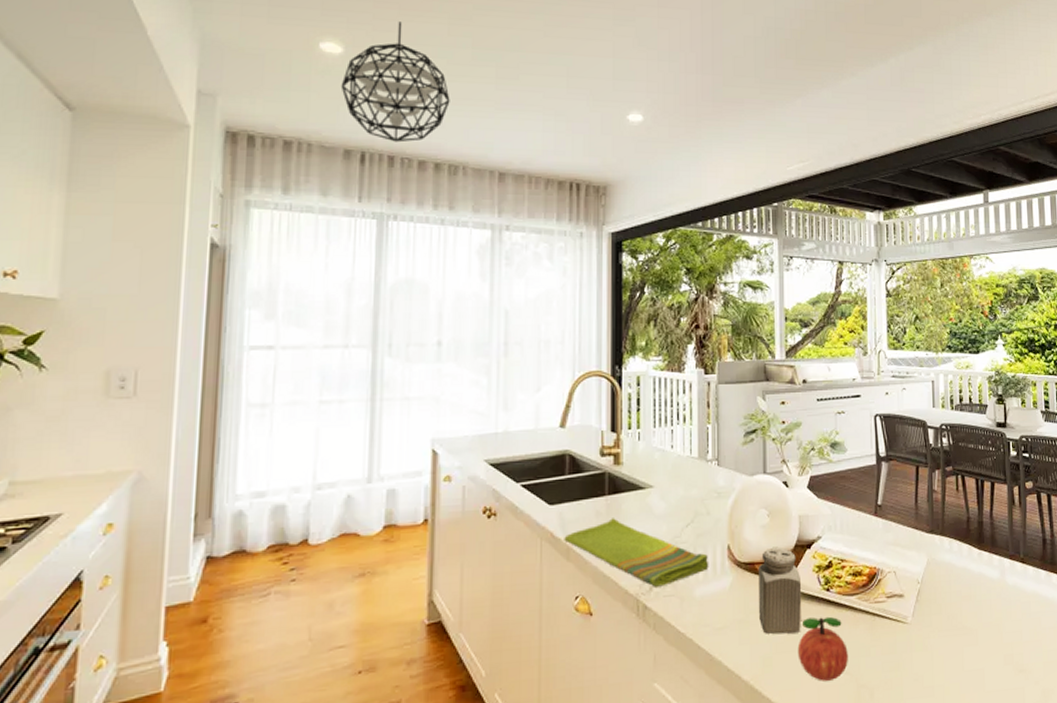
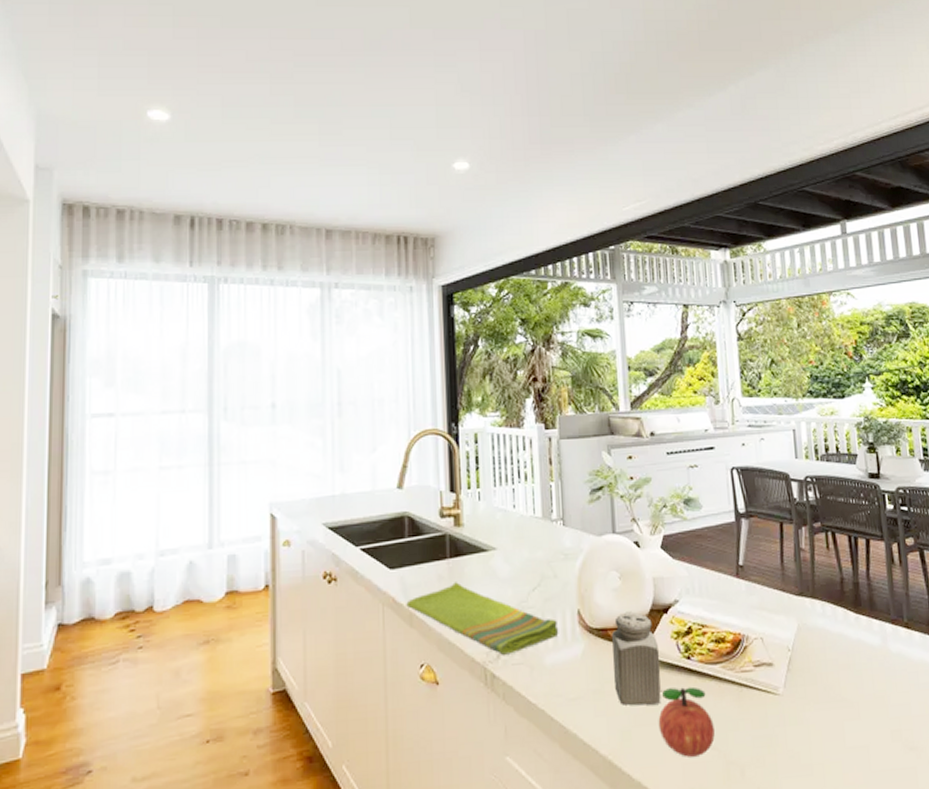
pendant light: present [340,22,450,143] -> none [169,85,275,205]

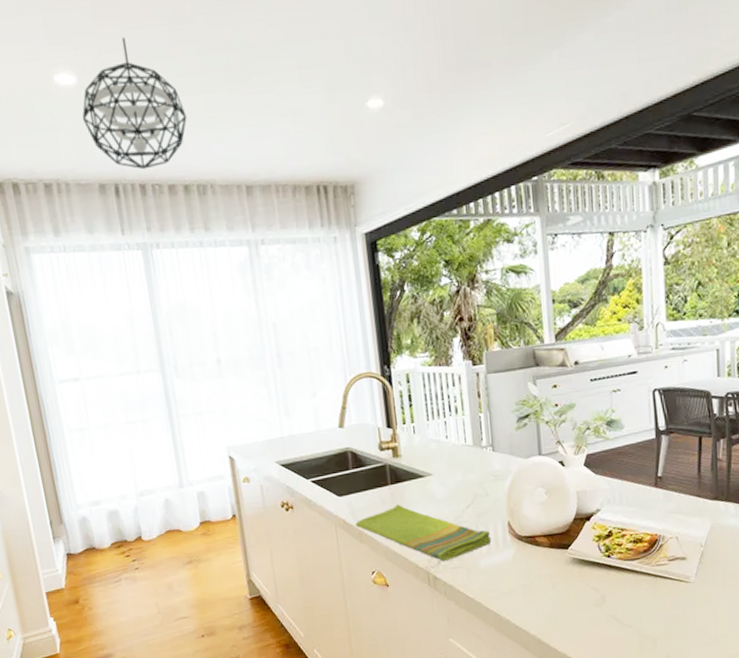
pendant light: none [169,85,275,205] -> present [82,37,187,170]
salt shaker: present [612,612,661,706] -> none [539,521,584,596]
apple: present [658,686,715,757] -> none [581,579,631,634]

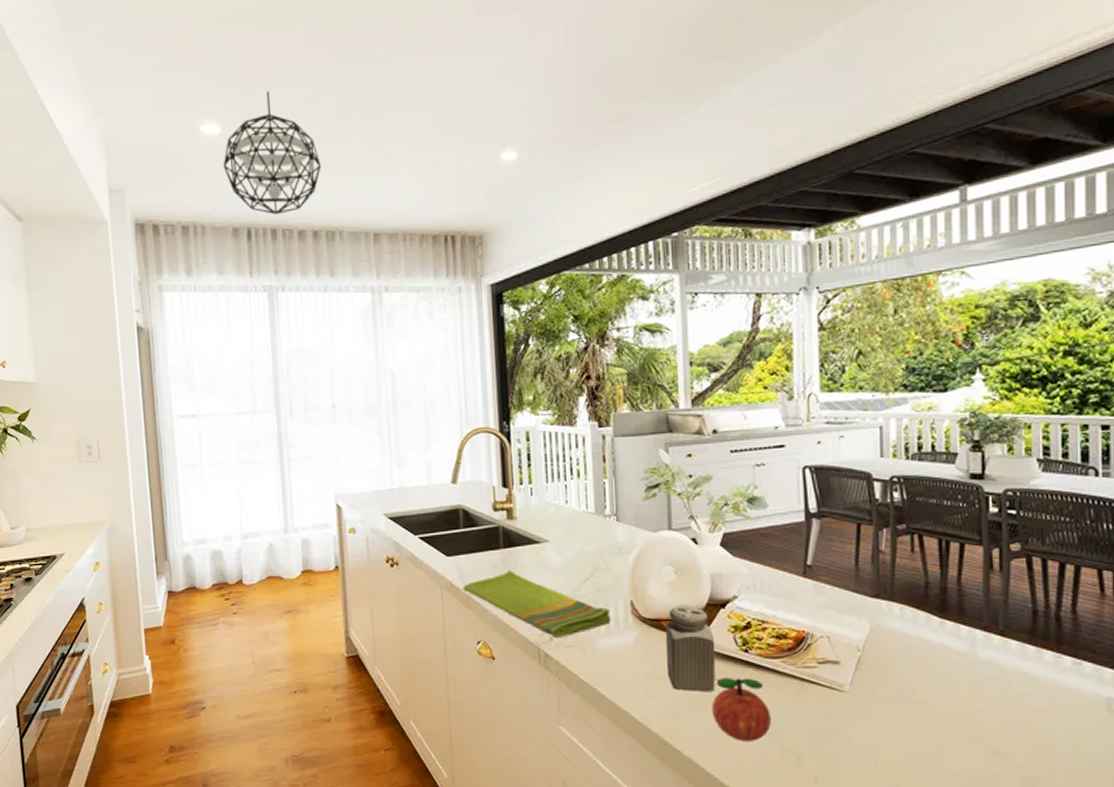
salt shaker: none [539,521,584,596] -> present [666,606,716,691]
apple: none [581,579,631,634] -> present [711,678,771,741]

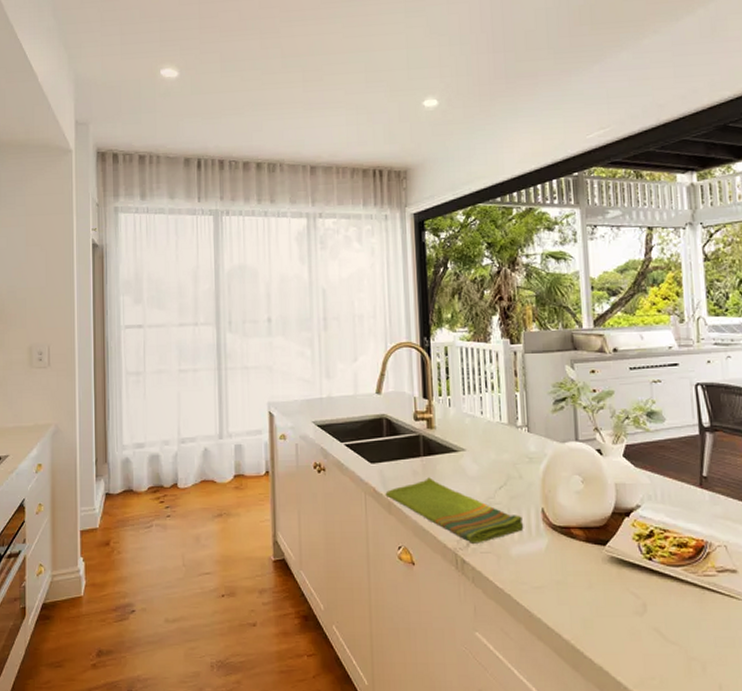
pendant light: present [223,91,322,215] -> none [178,43,266,148]
salt shaker: present [666,606,716,691] -> none [575,514,623,599]
apple: present [711,678,771,741] -> none [619,585,676,649]

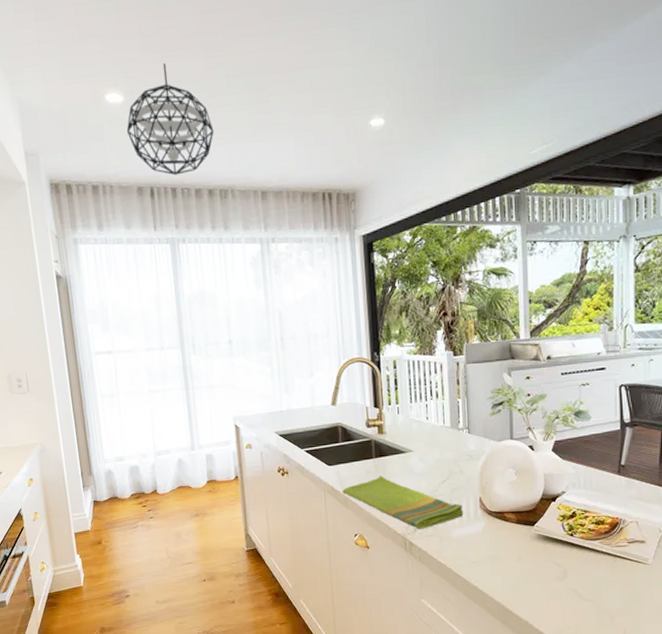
pendant light: none [178,43,266,148] -> present [126,63,214,176]

